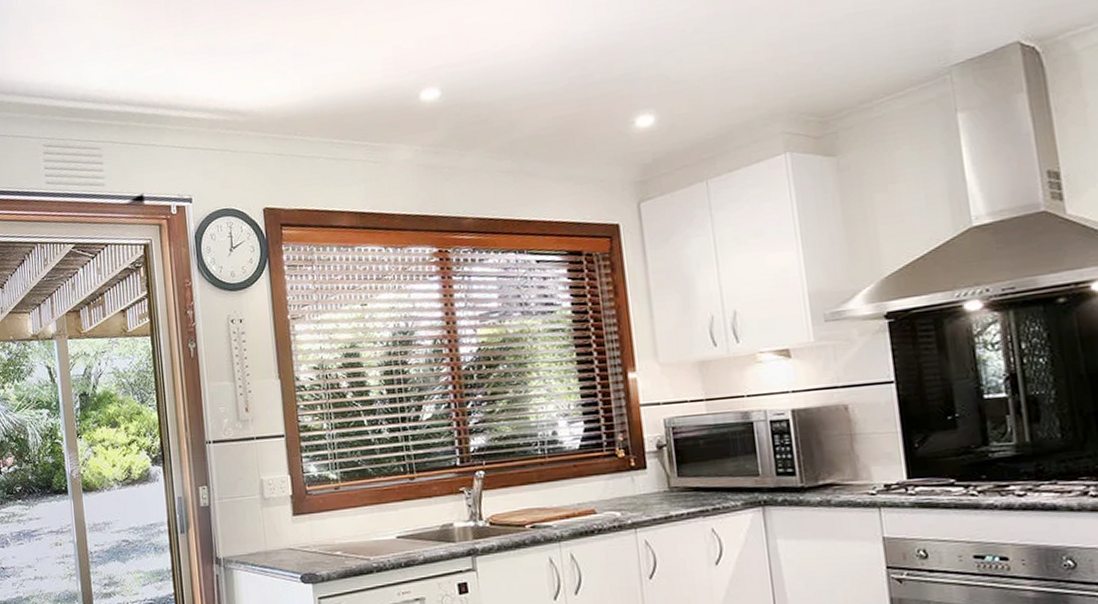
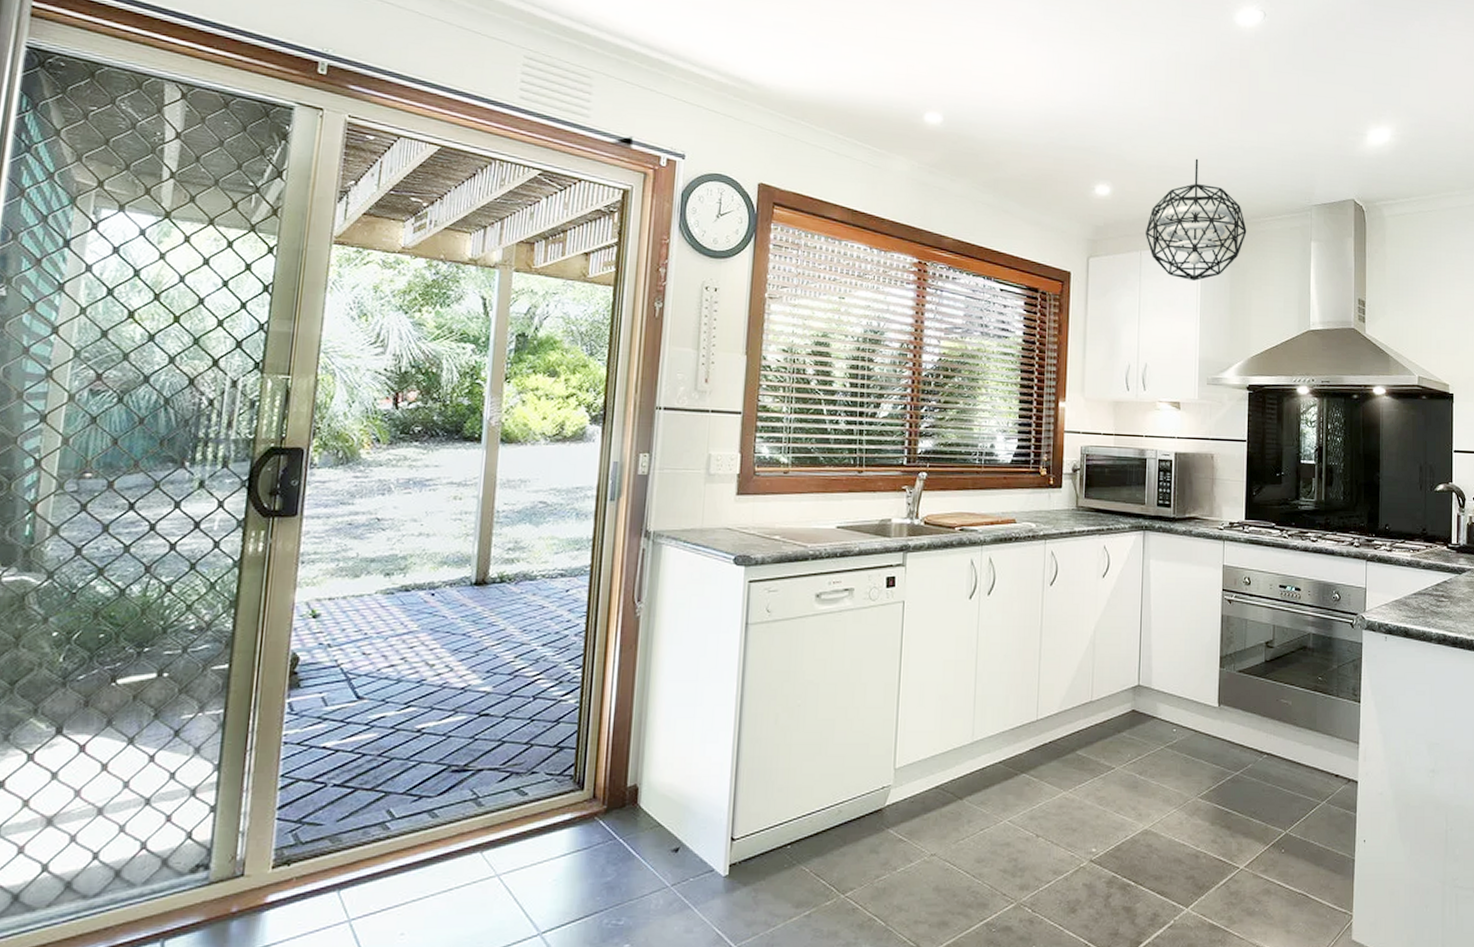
pendant light: none [708,51,855,201] -> present [1145,158,1247,281]

